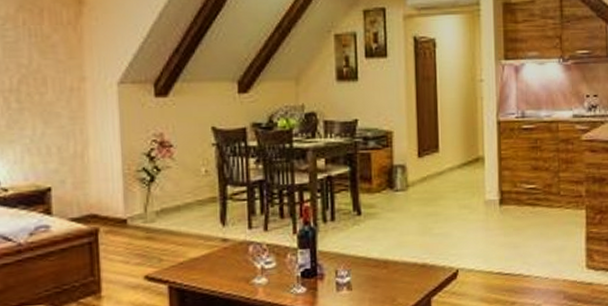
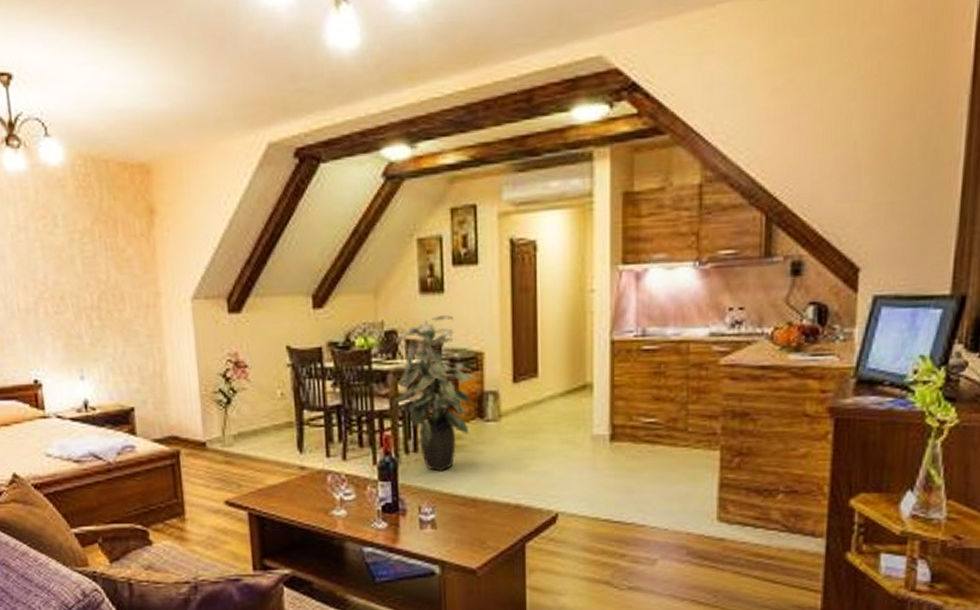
indoor plant: none [312,98,387,238] -> present [393,314,477,472]

